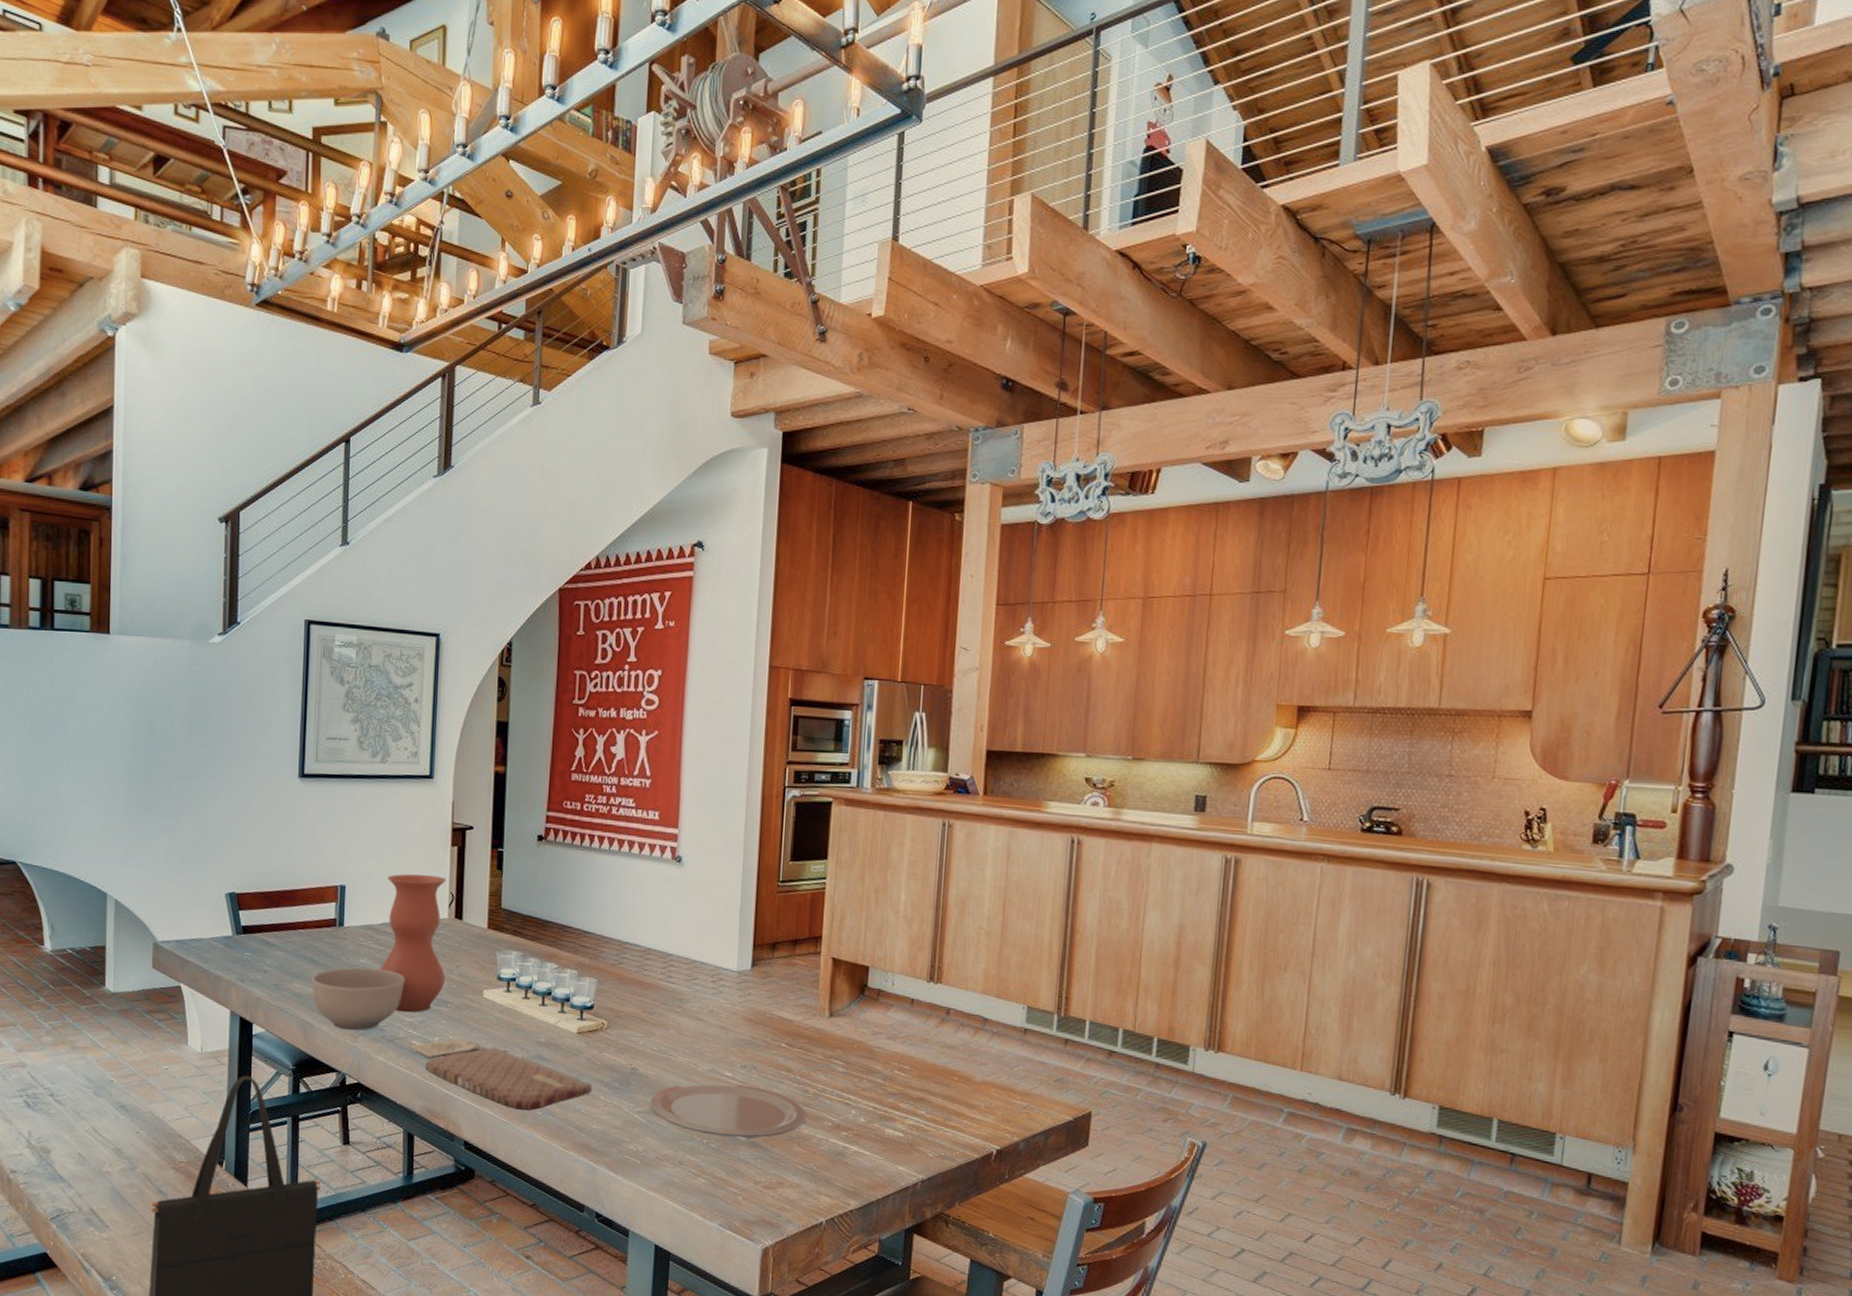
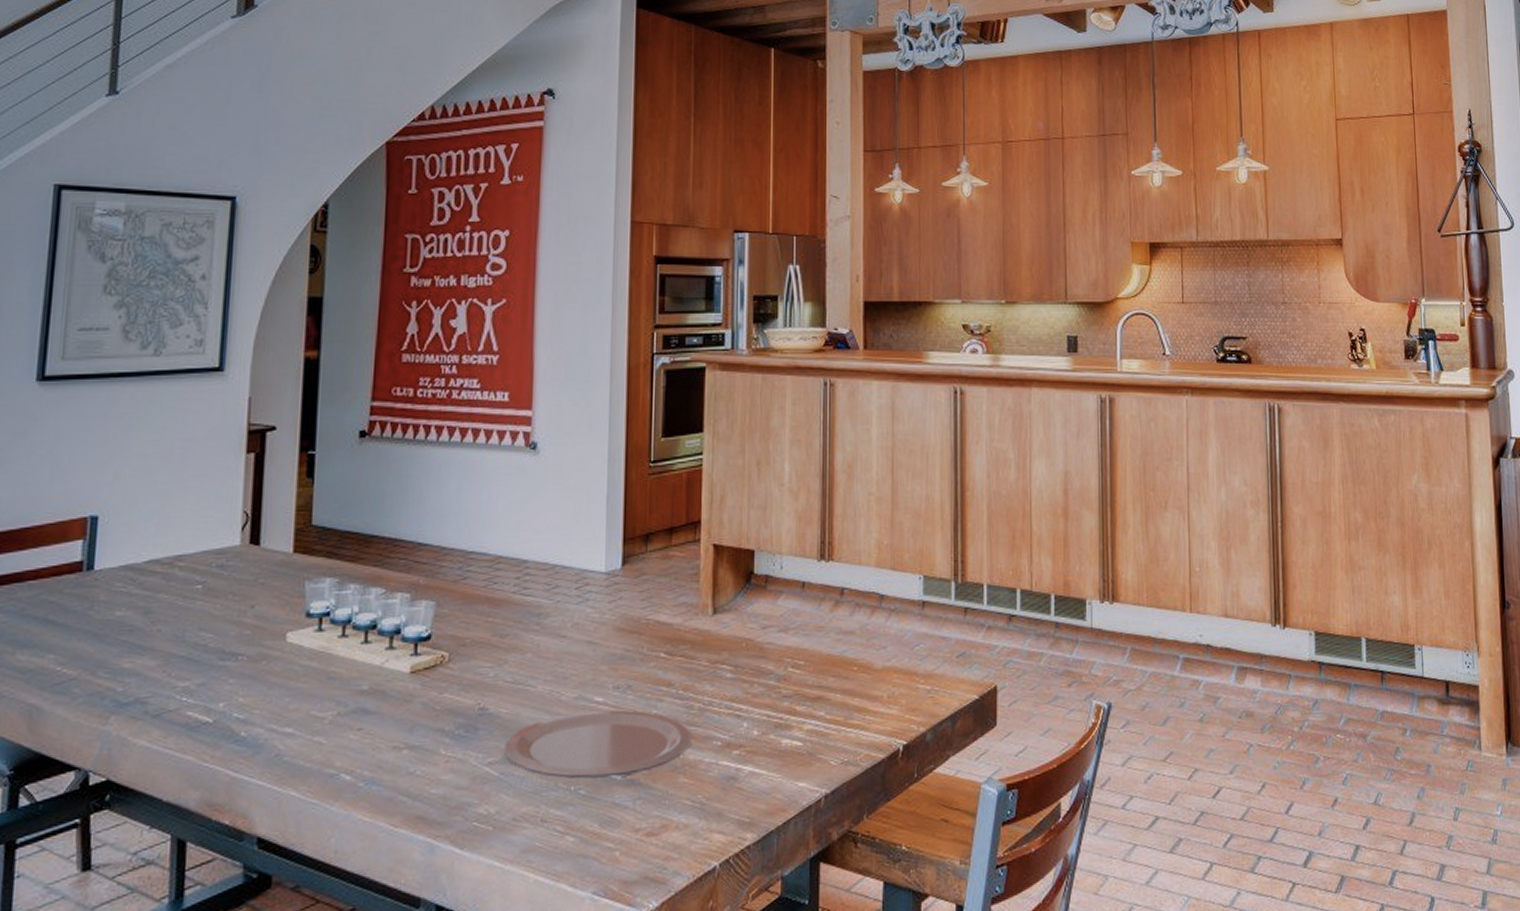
bowl: present [311,967,405,1030] -> none [42,621,179,709]
vase: present [380,874,446,1013] -> none [144,491,239,676]
placemat: present [409,1039,593,1111] -> none [182,700,431,784]

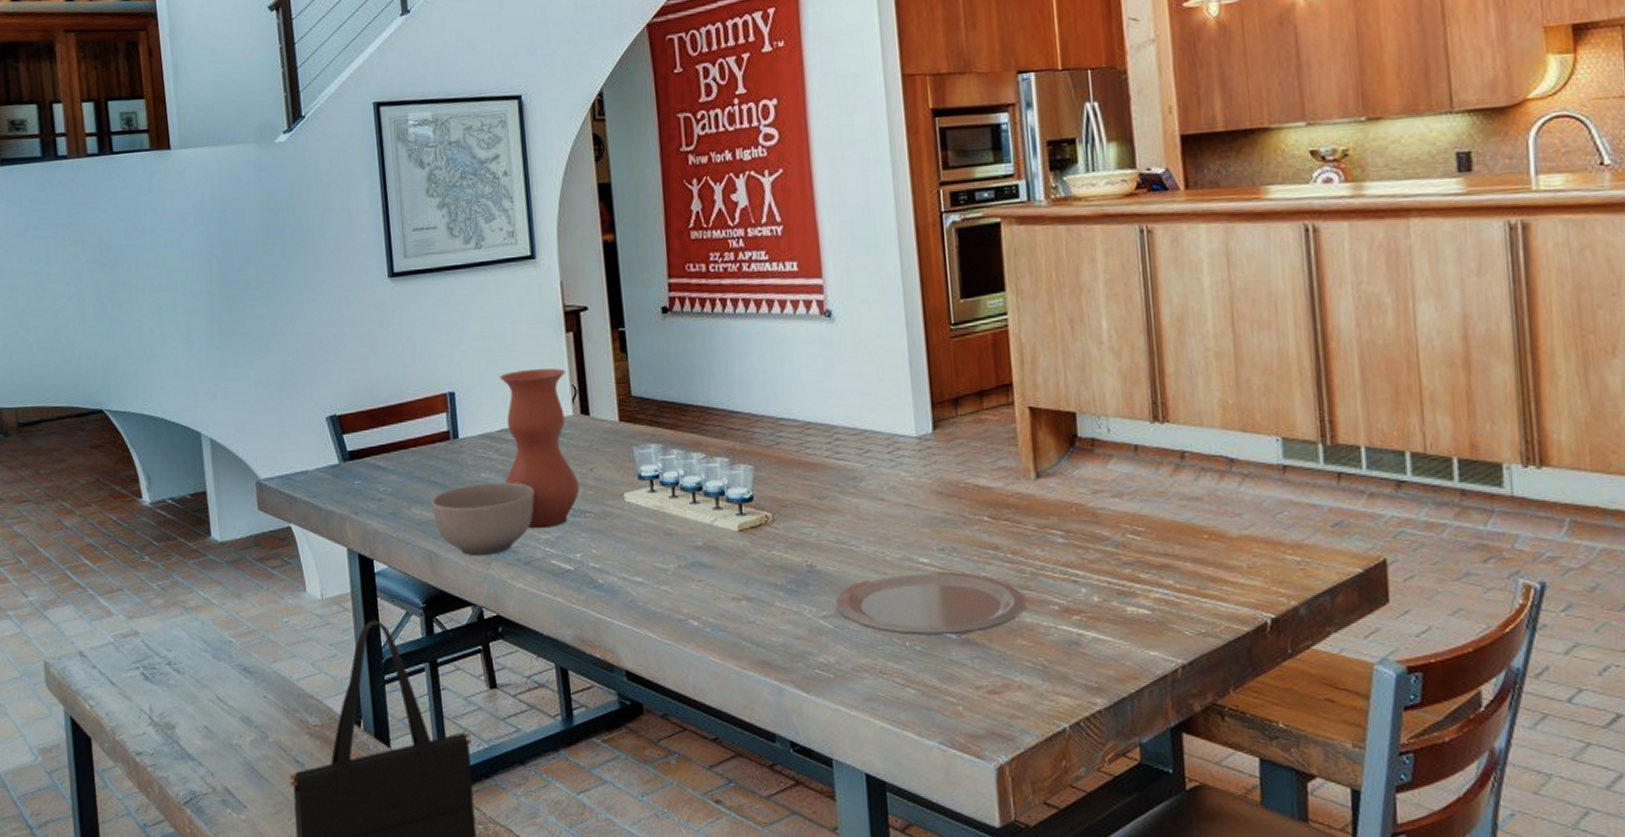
bowl: none [42,621,179,709] -> present [430,482,535,555]
vase: none [144,491,239,676] -> present [500,368,579,529]

